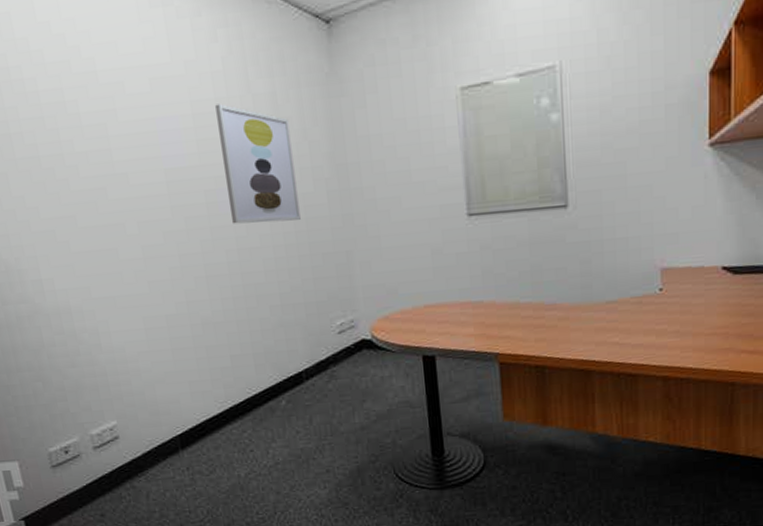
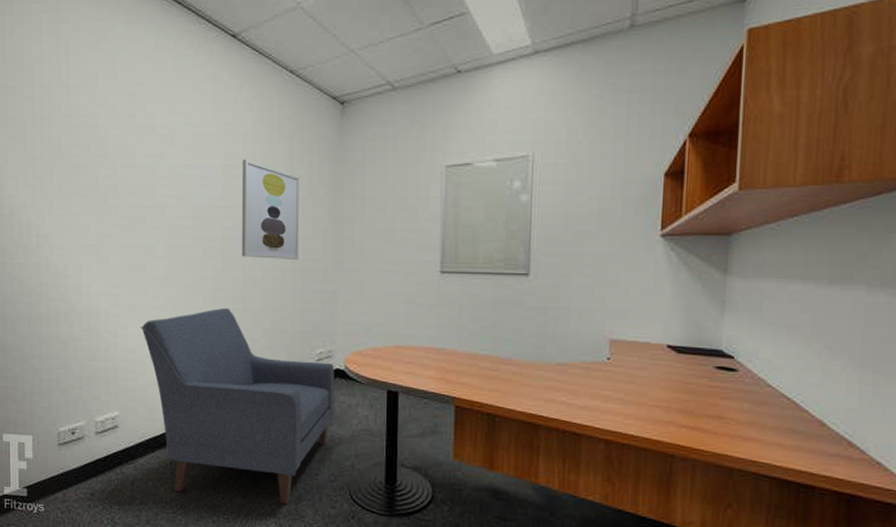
chair: none [124,286,367,499] -> present [140,307,335,505]

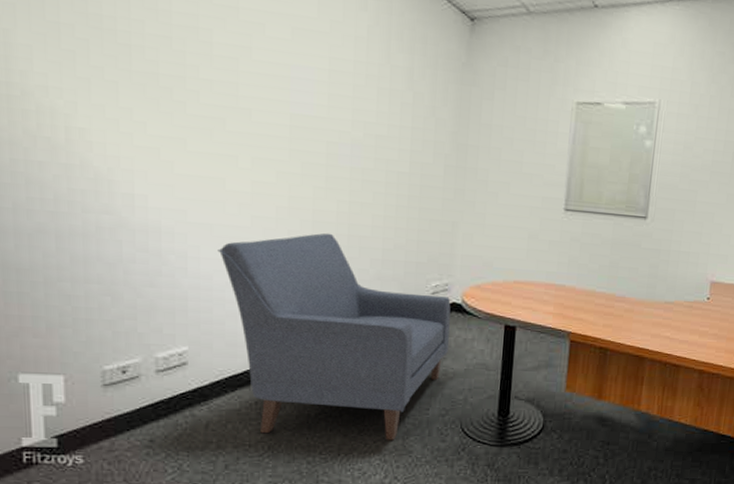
wall art: present [241,159,299,259] -> none [348,66,420,186]

